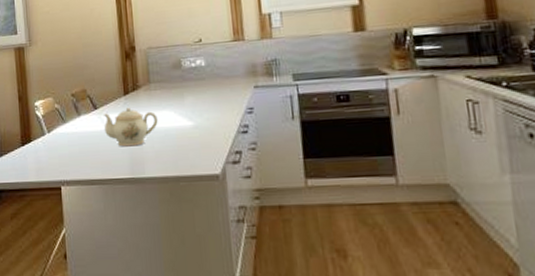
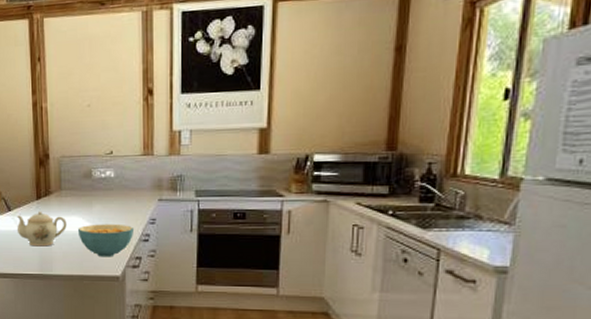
cereal bowl: none [169,115,232,154] -> present [77,224,135,257]

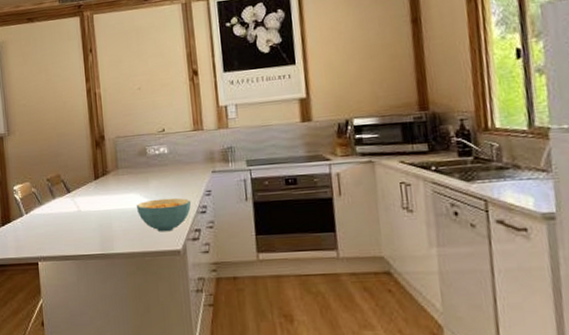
teapot: present [16,211,67,247] -> none [75,190,125,226]

